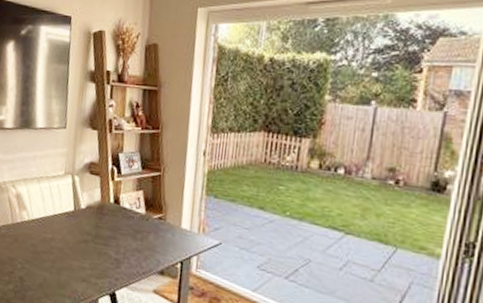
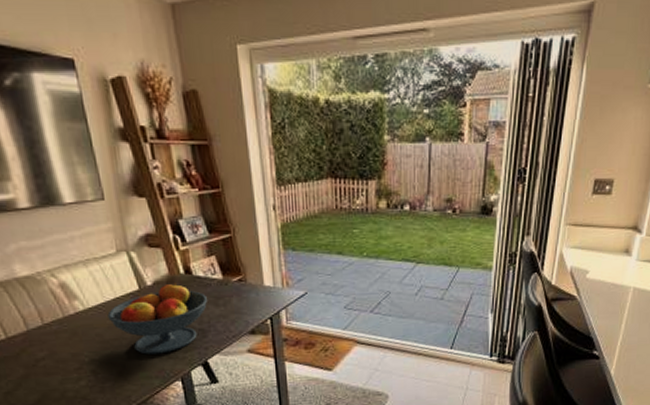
fruit bowl: none [44,208,129,275] -> present [107,281,208,355]

